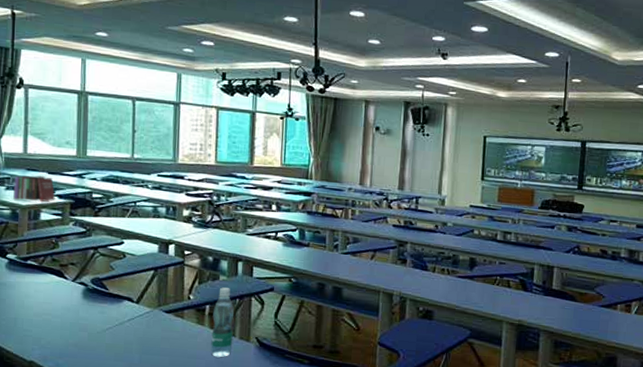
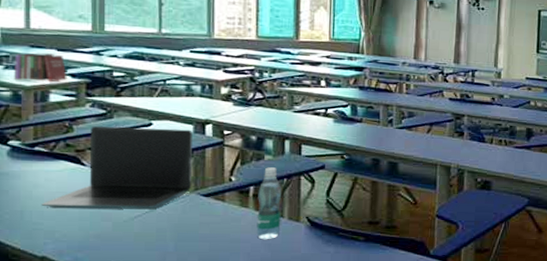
laptop computer: none [31,243,158,323] -> present [41,126,193,210]

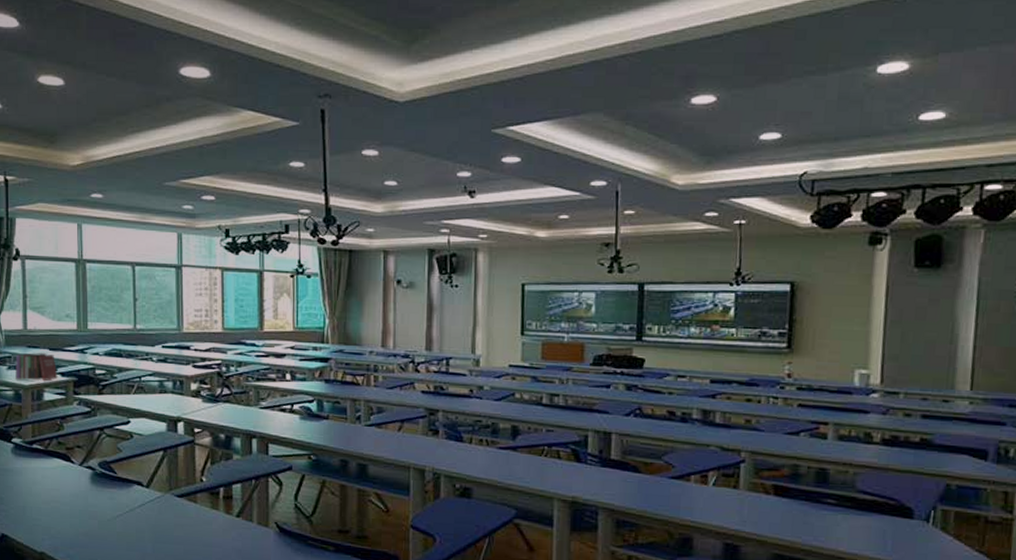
laptop computer: present [41,126,193,210] -> none [39,424,166,509]
bottle: present [256,167,282,240] -> none [227,468,251,546]

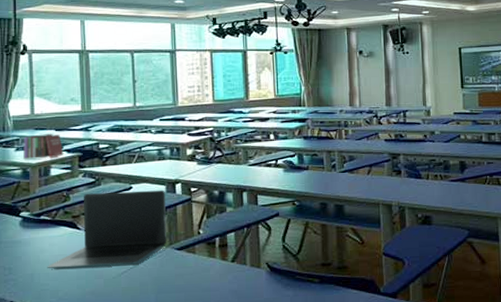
laptop computer: none [39,424,166,509] -> present [47,190,166,270]

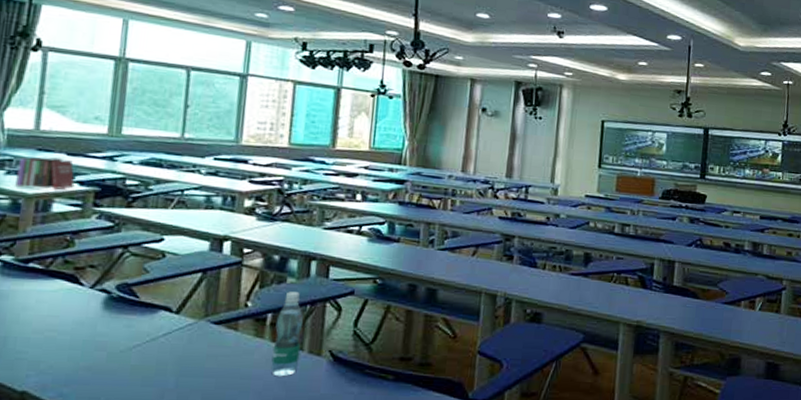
laptop computer: present [47,190,166,270] -> none [28,241,208,339]
bottle: none [223,218,245,288] -> present [270,292,304,377]

